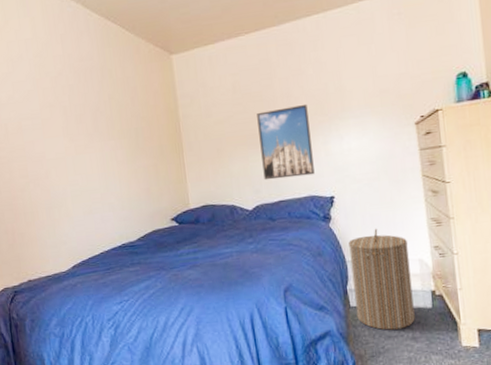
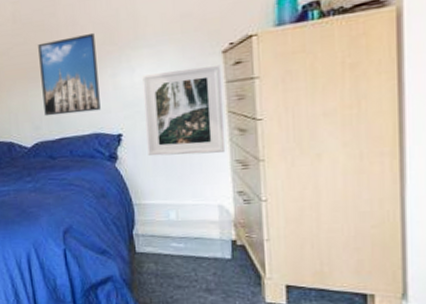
laundry hamper: present [348,228,415,330] -> none [137,169,211,280]
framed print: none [350,134,423,216] -> present [142,64,226,156]

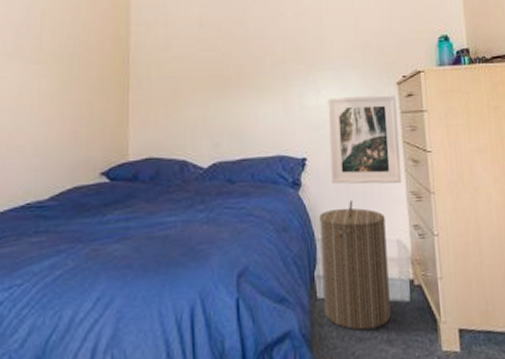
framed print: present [38,32,101,116] -> none [225,48,286,133]
laundry hamper: none [137,169,211,280] -> present [319,199,391,331]

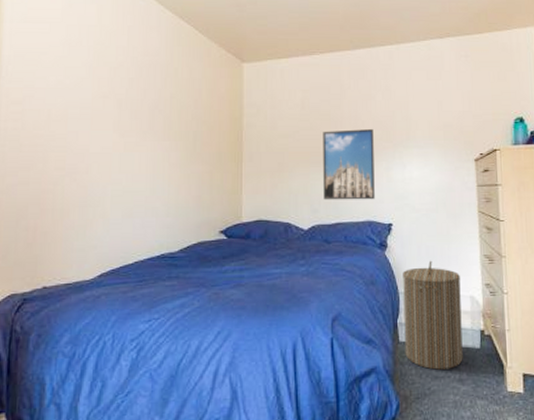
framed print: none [225,48,286,133] -> present [323,128,375,200]
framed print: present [327,95,402,185] -> none [412,170,477,248]

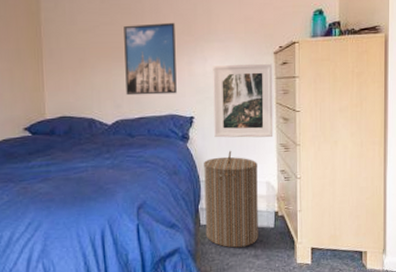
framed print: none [412,170,477,248] -> present [213,63,274,138]

